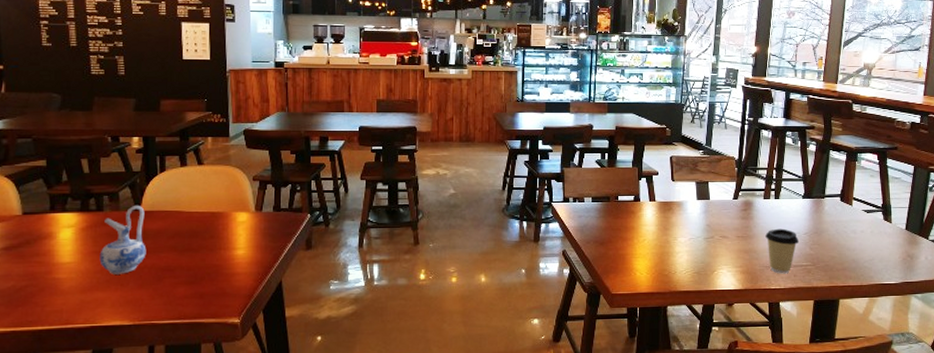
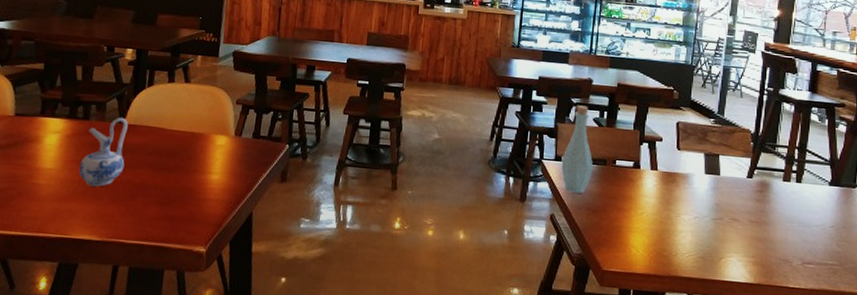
bottle: none [569,150,597,229] -> present [561,105,593,193]
coffee cup: present [765,228,799,274] -> none [784,217,823,272]

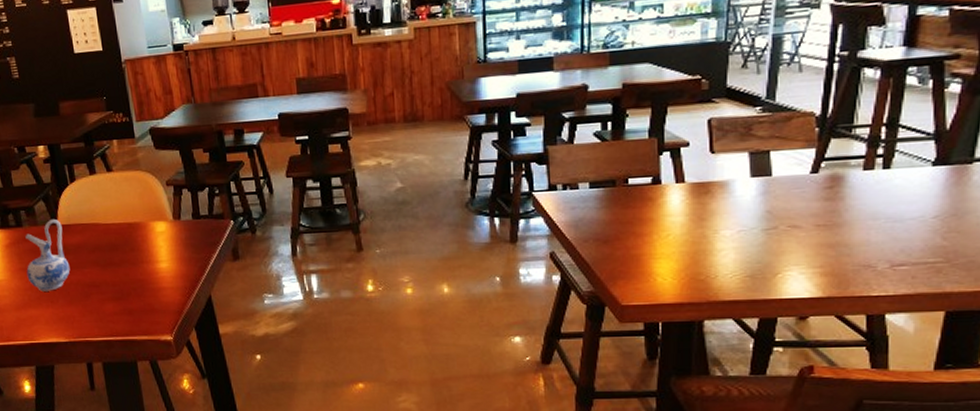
bottle: present [561,105,593,193] -> none [557,119,598,224]

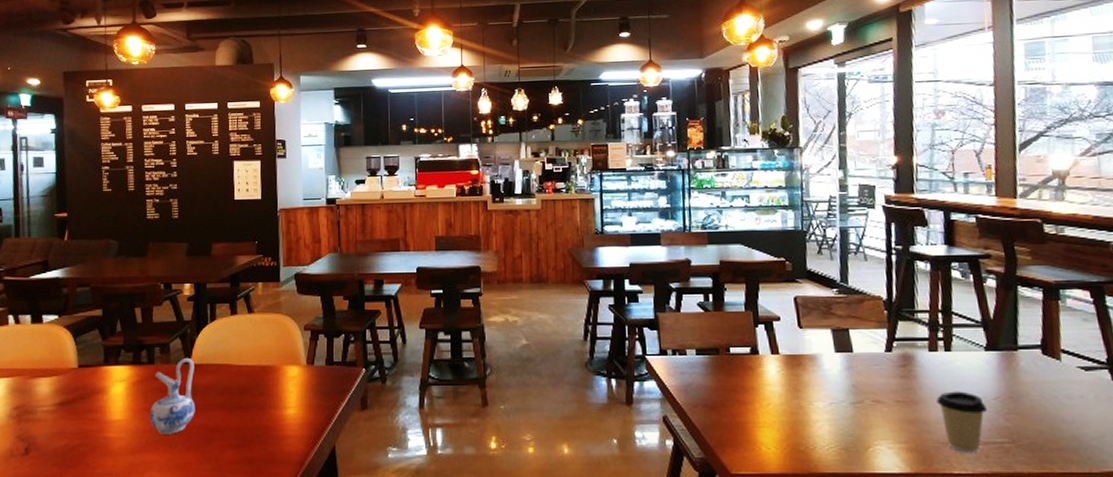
coffee cup: none [864,211,923,276] -> present [936,391,987,454]

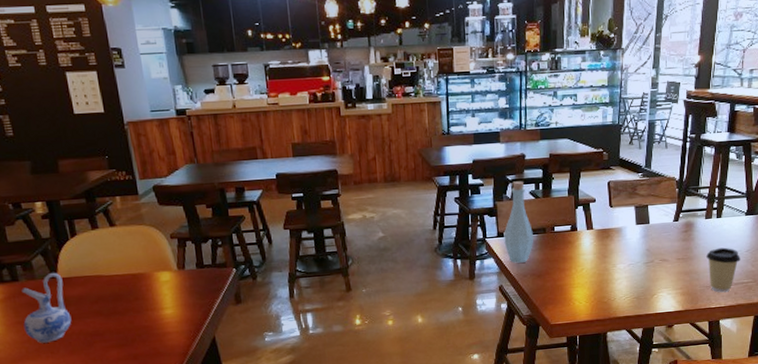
bottle: none [667,290,704,389] -> present [504,181,533,263]

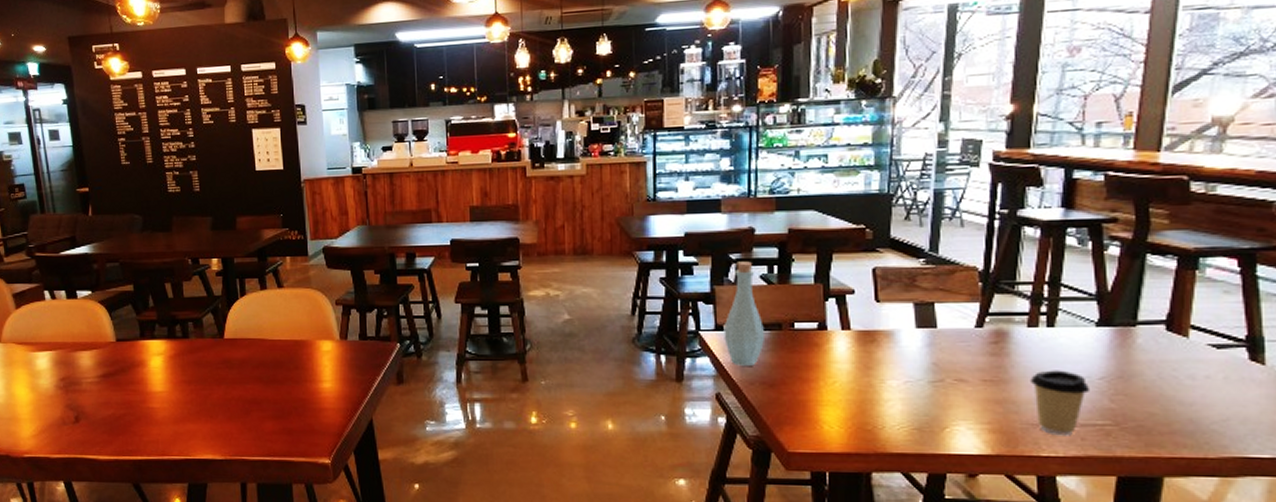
ceramic pitcher: present [22,273,72,343] -> none [188,333,233,406]

